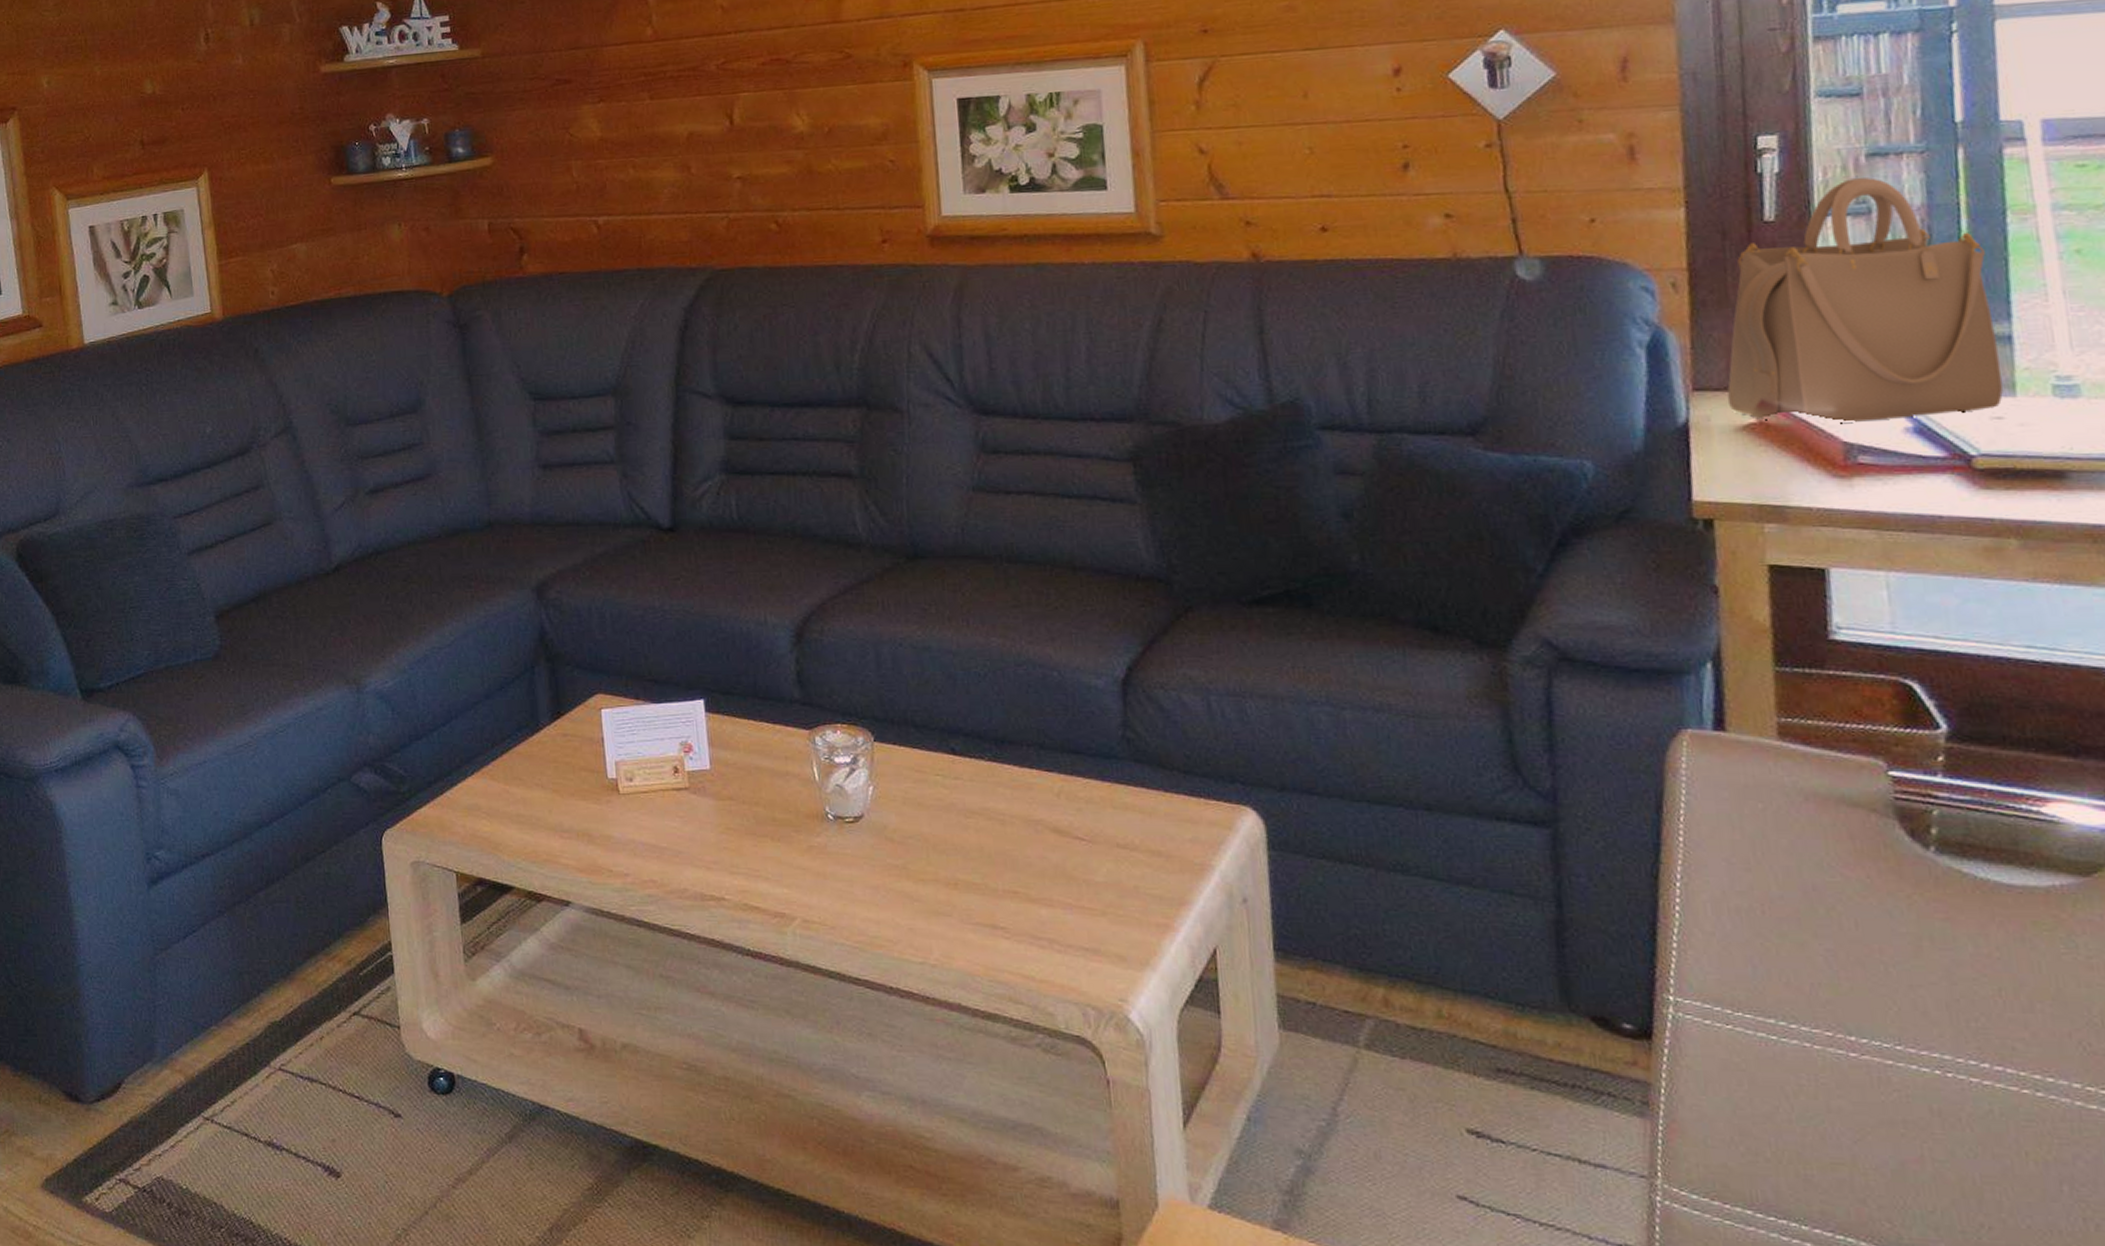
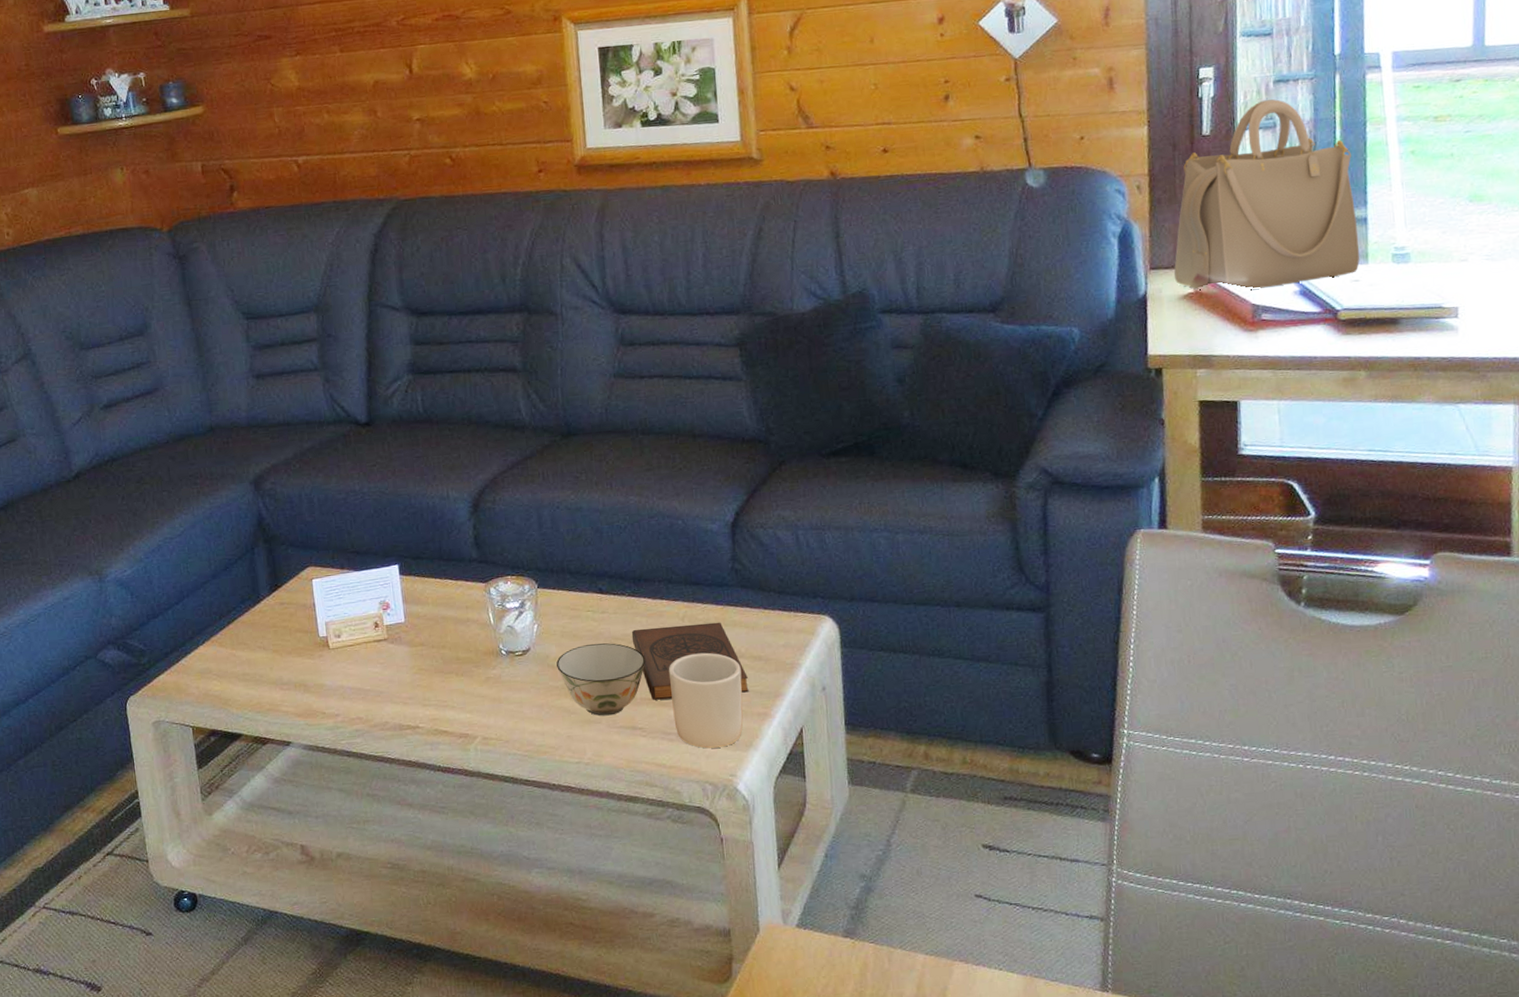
soup bowl: none [895,816,1010,908] -> present [556,643,646,716]
book: none [991,802,1145,896] -> present [631,622,749,700]
mug: none [1039,840,1138,963] -> present [668,652,744,749]

